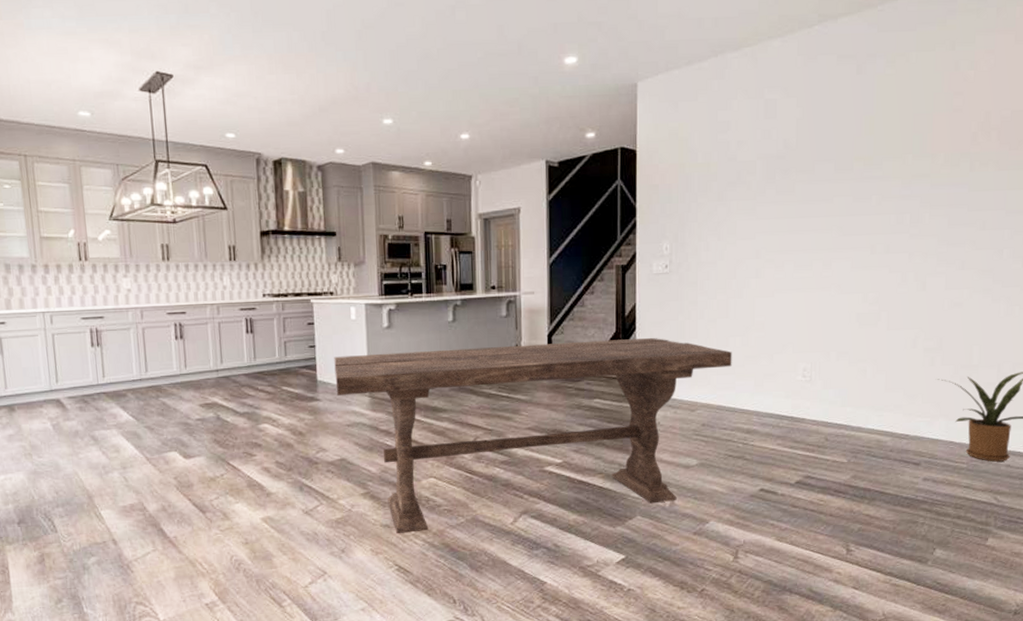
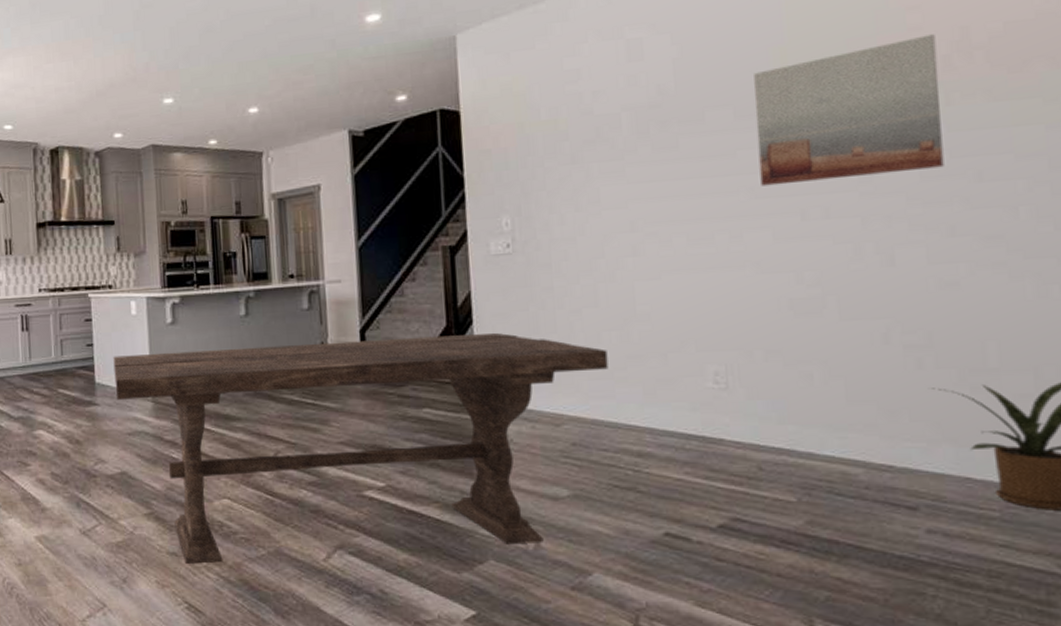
wall art: none [847,116,969,226] -> present [754,34,944,186]

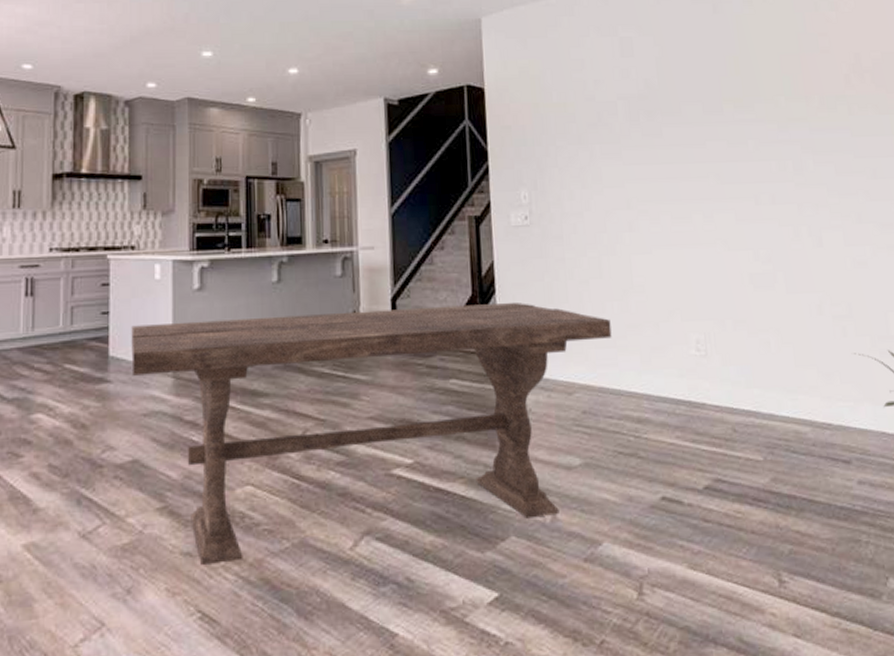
wall art: present [754,34,944,186] -> none [716,57,851,174]

